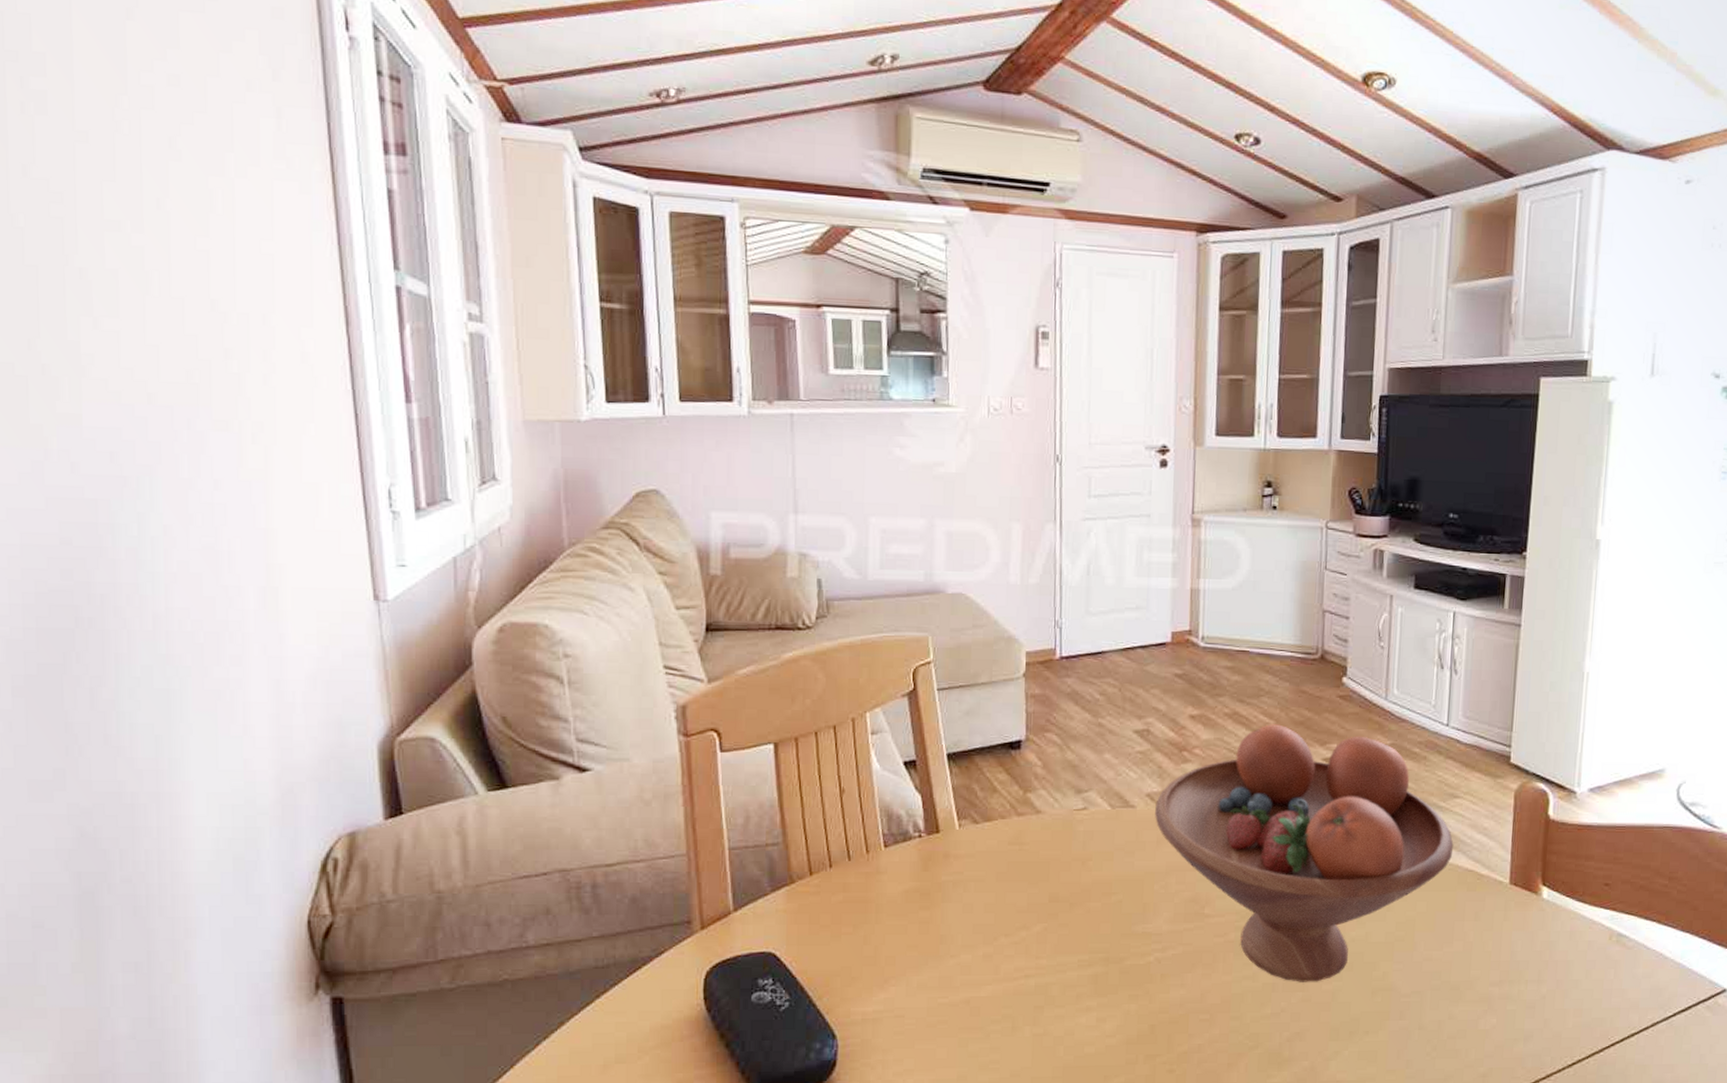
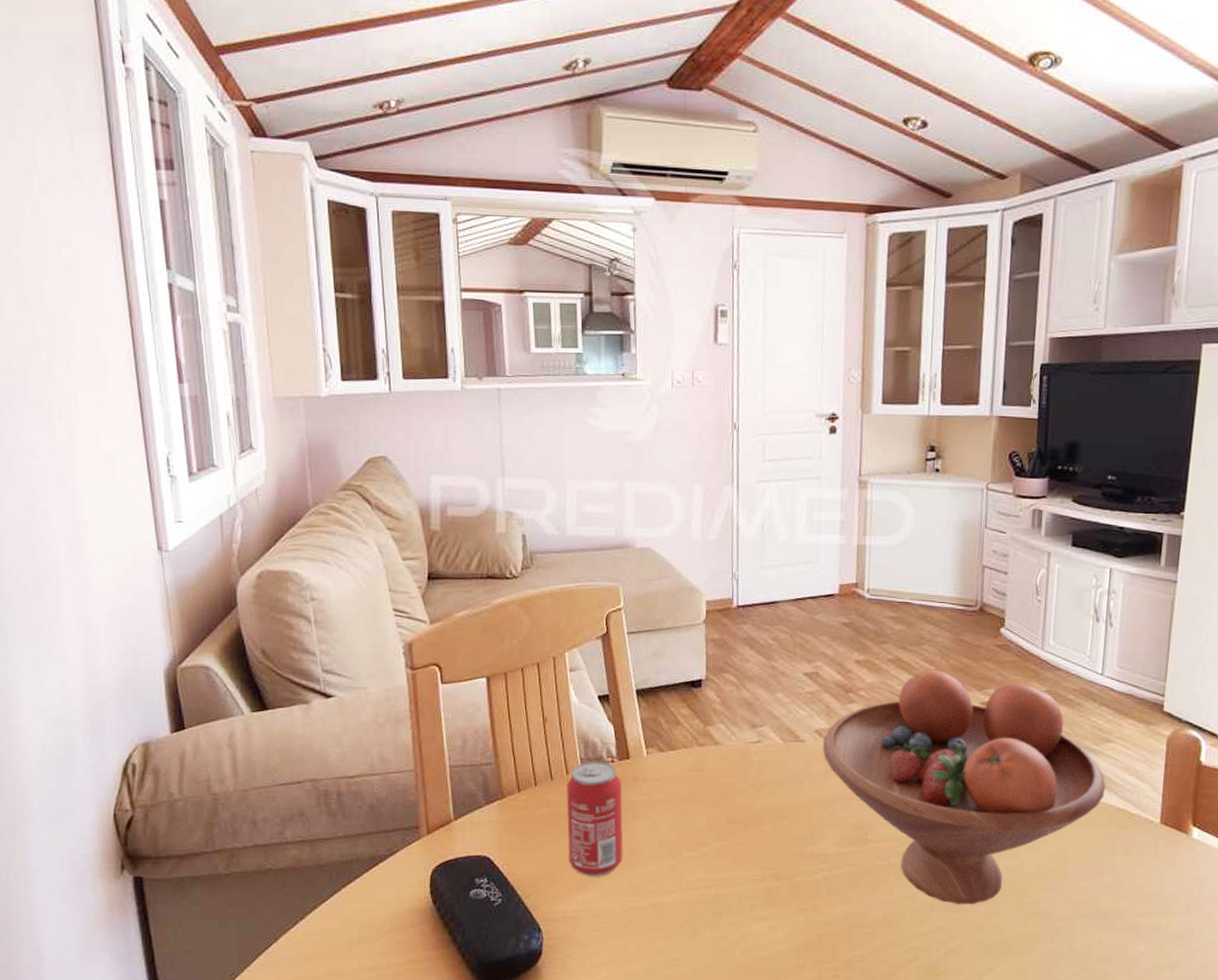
beverage can: none [866,836,932,971] -> present [566,760,623,877]

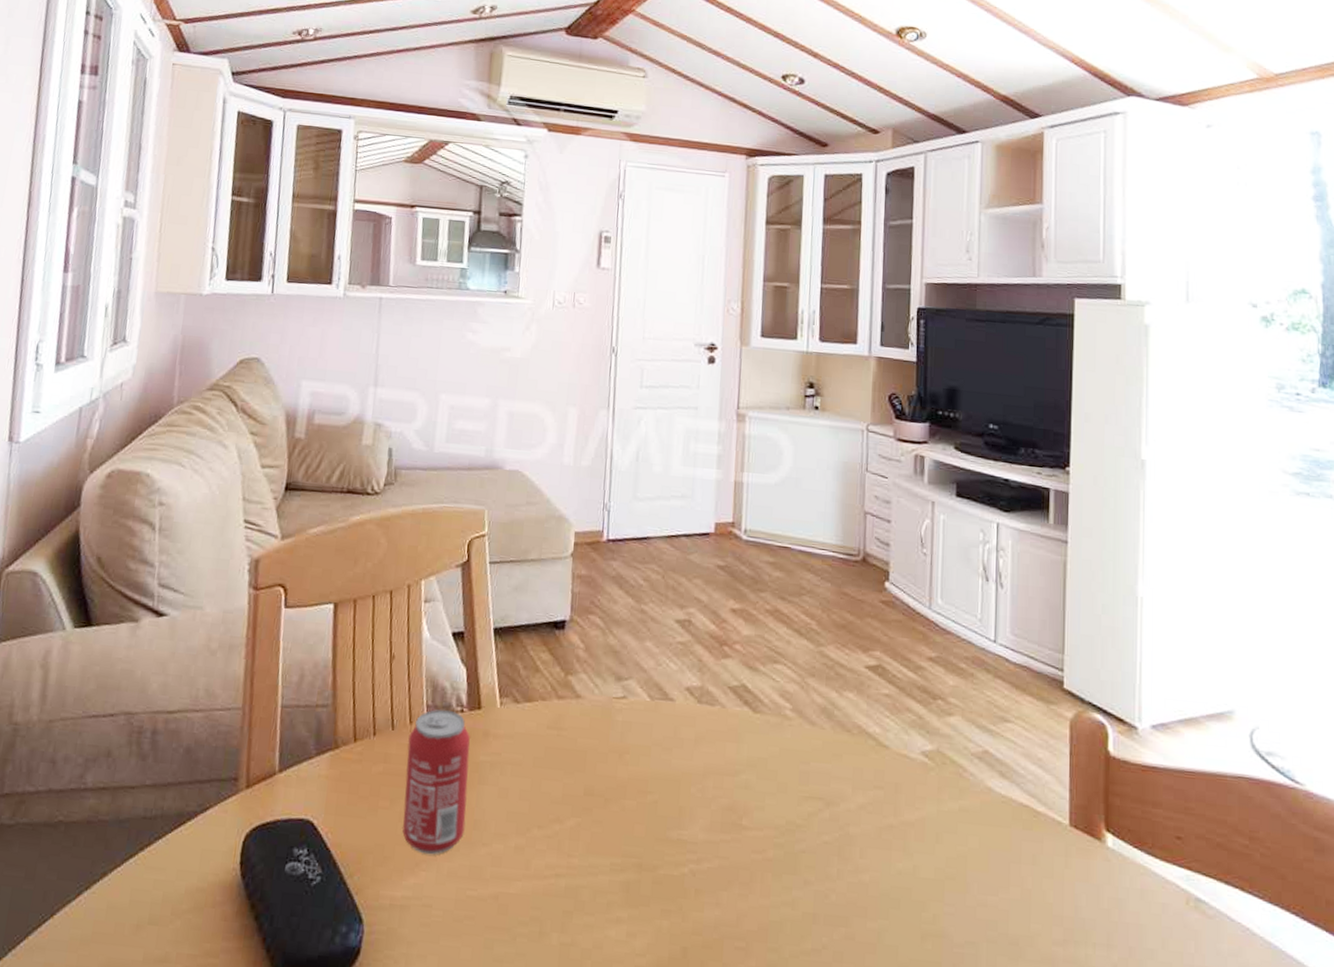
fruit bowl: present [823,670,1106,905] -> none [694,625,1006,918]

